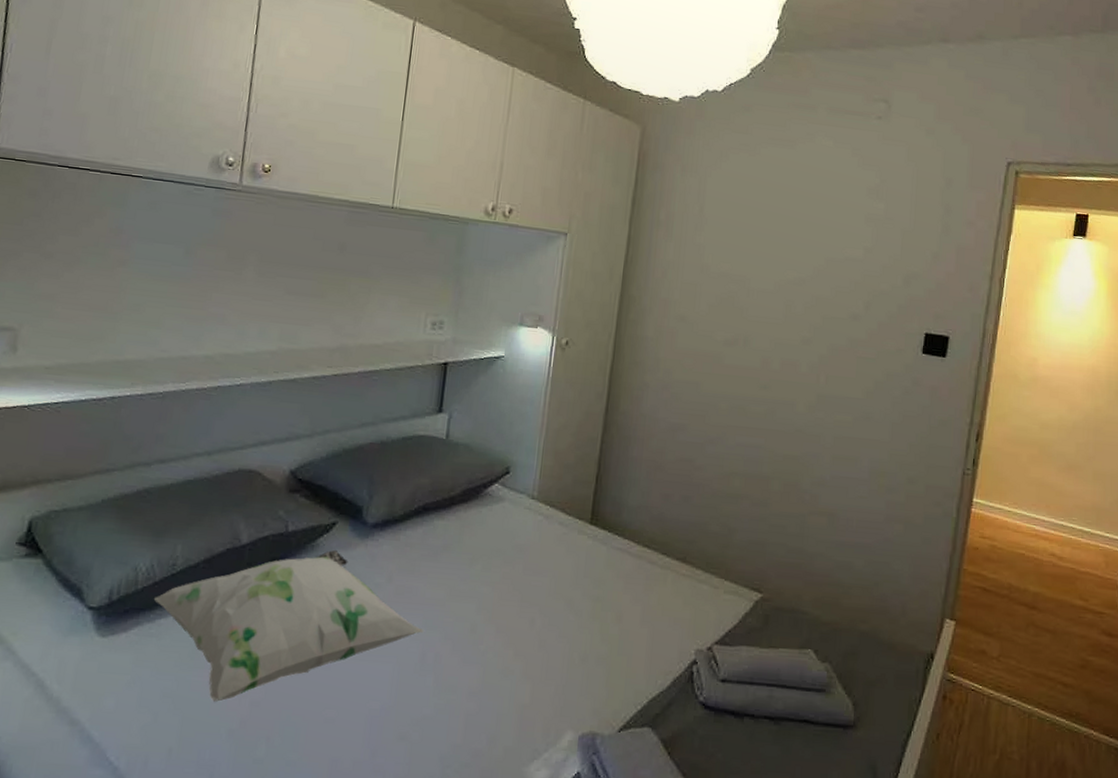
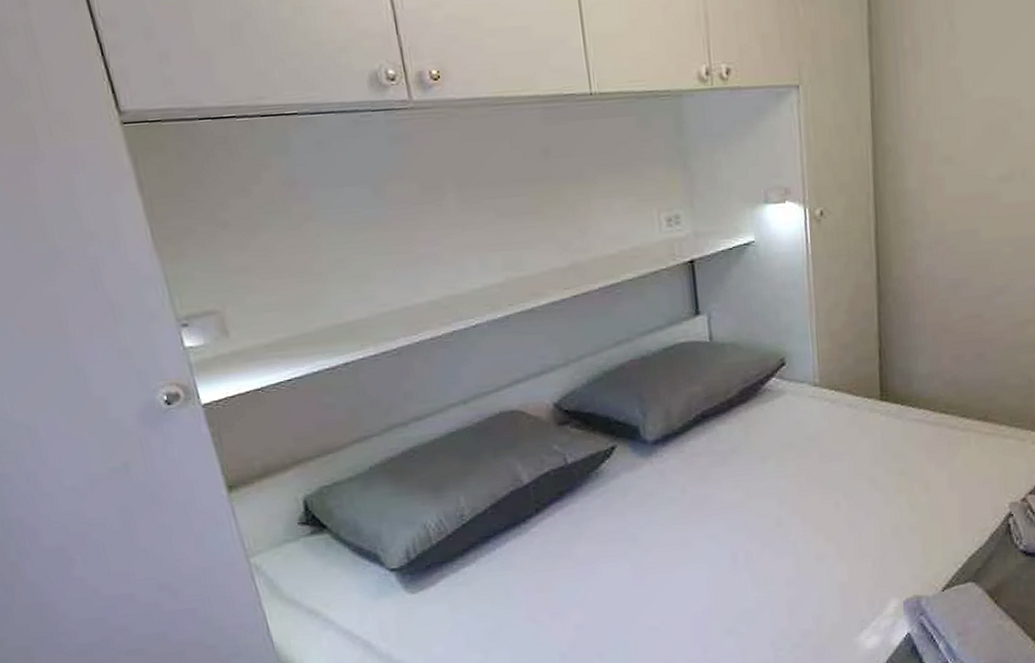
decorative pillow: present [153,549,424,702] -> none [451,472,729,632]

